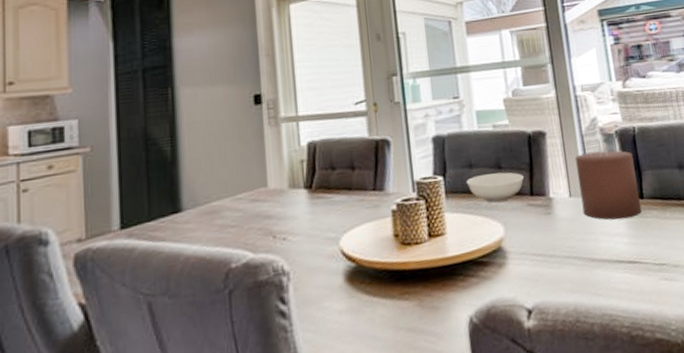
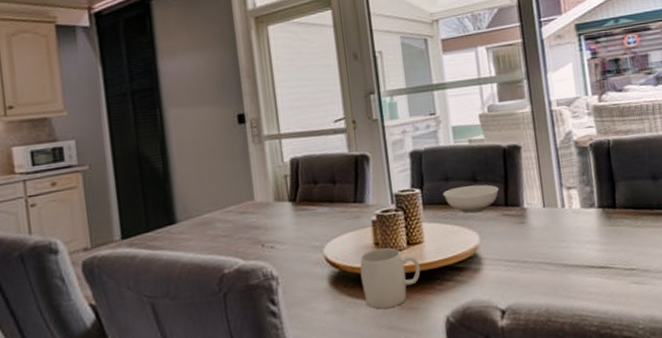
mug: none [377,239,443,308] -> present [359,247,421,309]
candle: present [574,139,642,220] -> none [549,152,614,228]

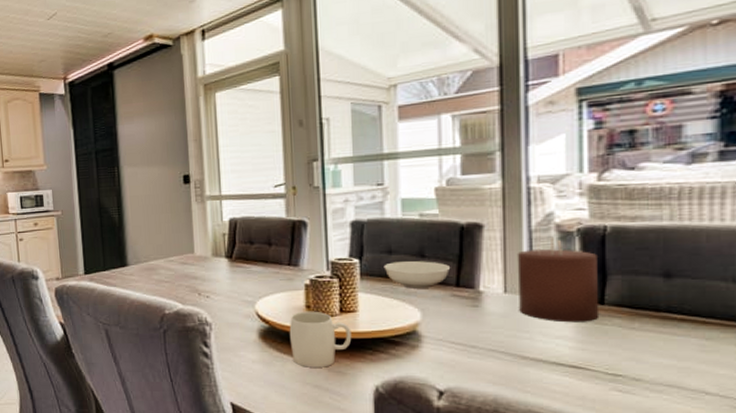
candle: none [549,152,614,228] -> present [517,236,600,323]

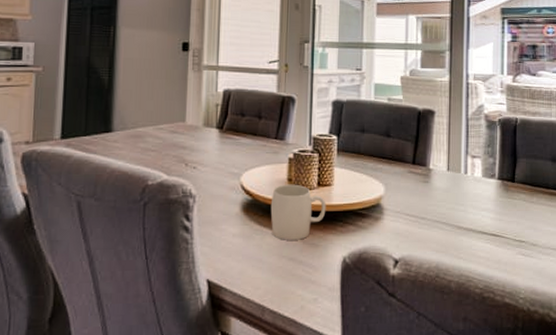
bowl: present [383,261,451,289] -> none [357,140,410,165]
candle: present [517,236,600,323] -> none [457,124,512,197]

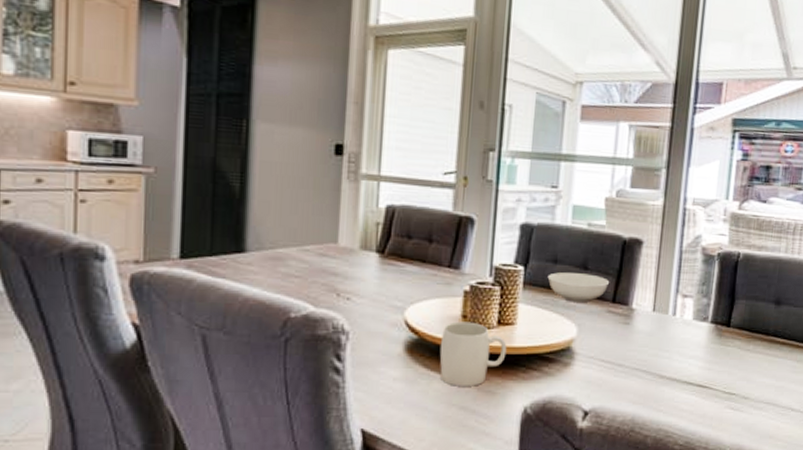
bowl: none [357,140,410,165] -> present [547,272,610,303]

